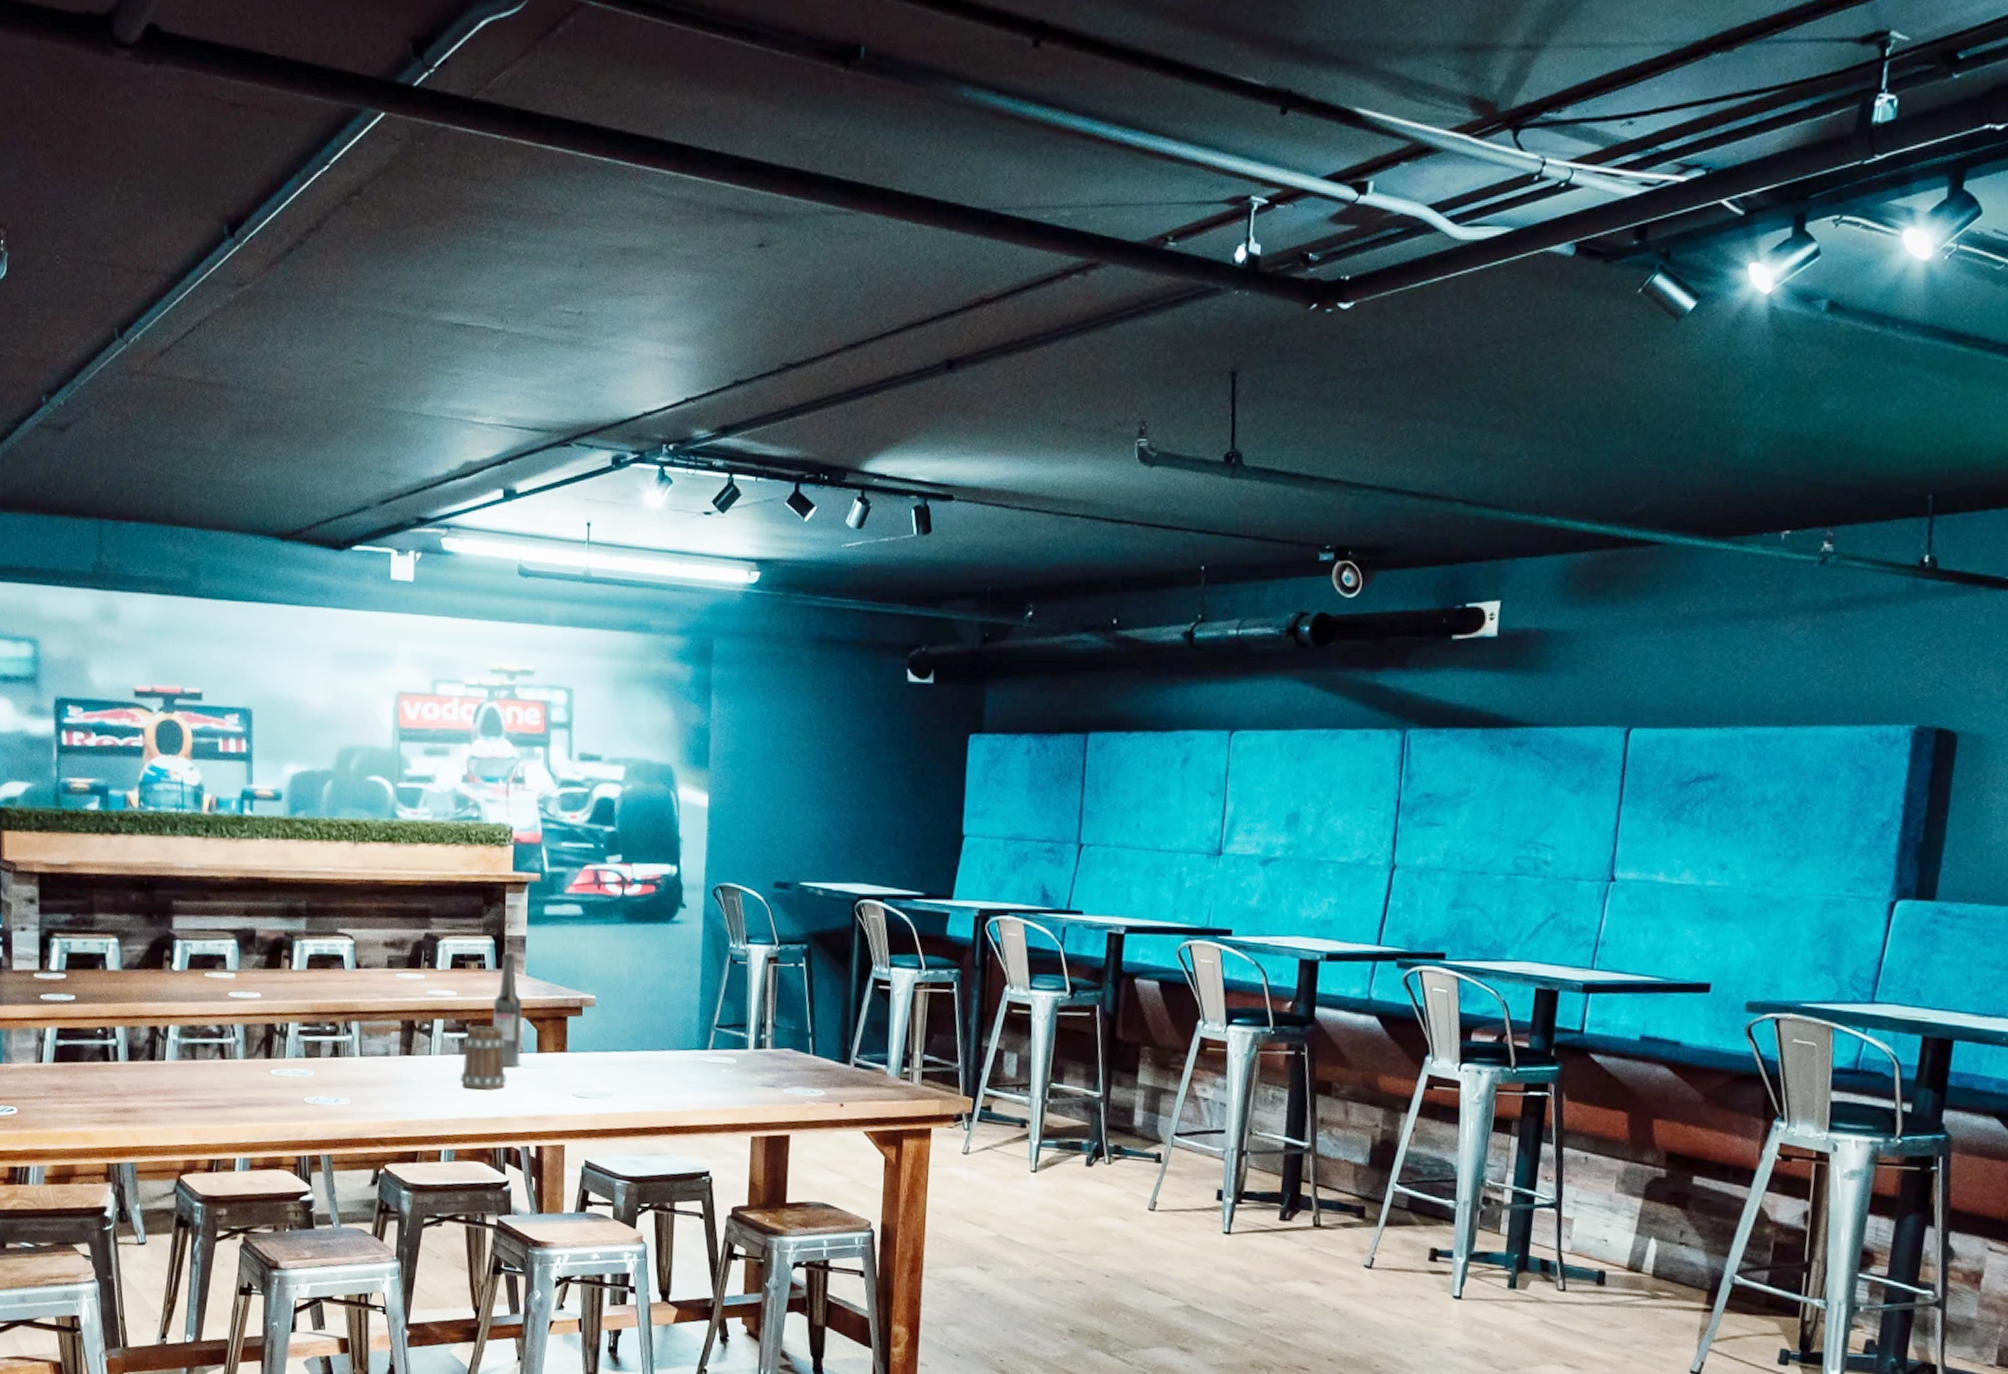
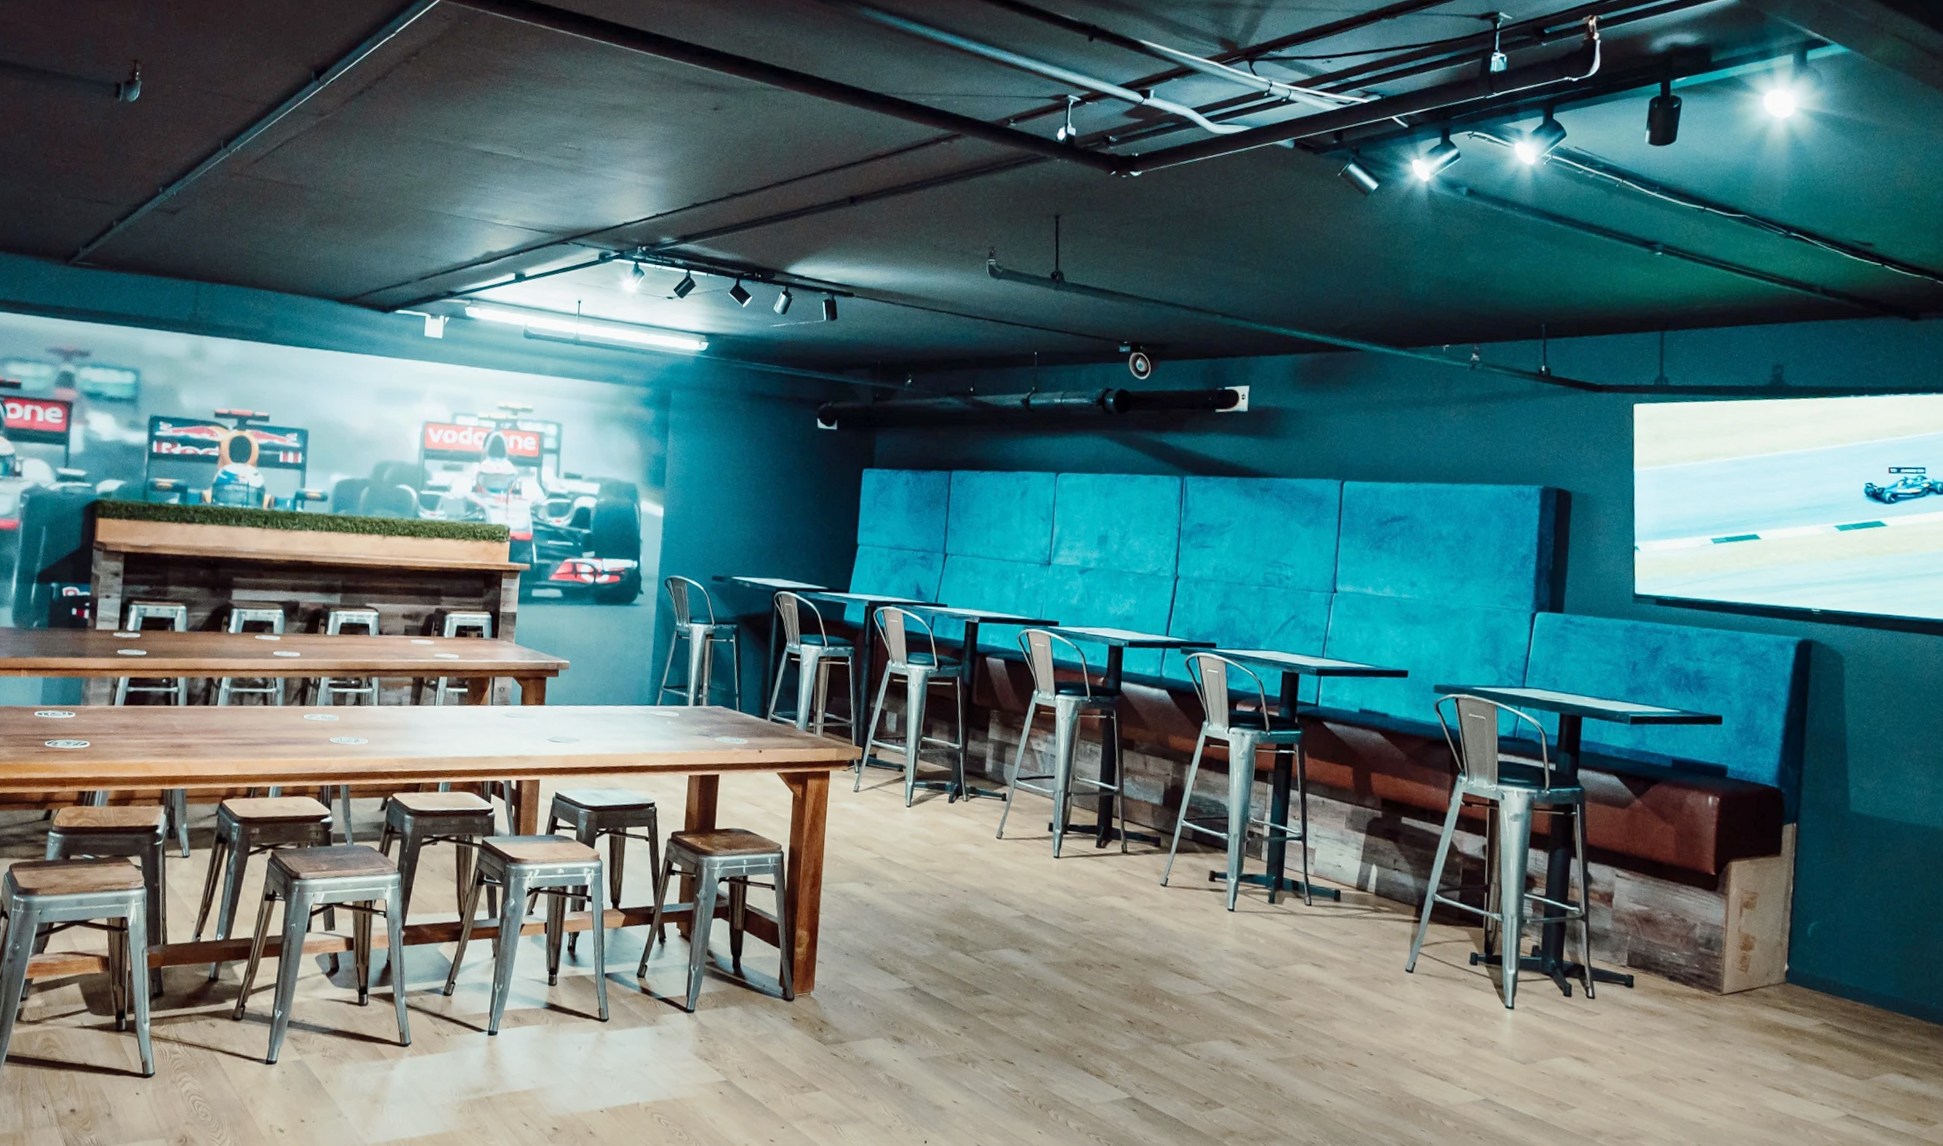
beer mug: present [460,1025,506,1091] -> none [458,682,496,735]
beer bottle: present [492,952,523,1069] -> none [487,625,511,718]

